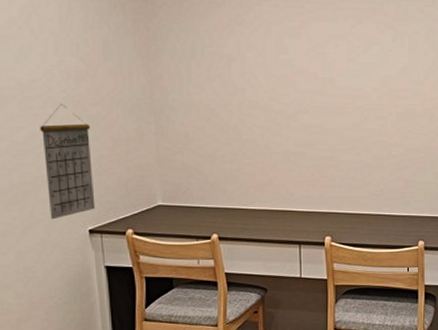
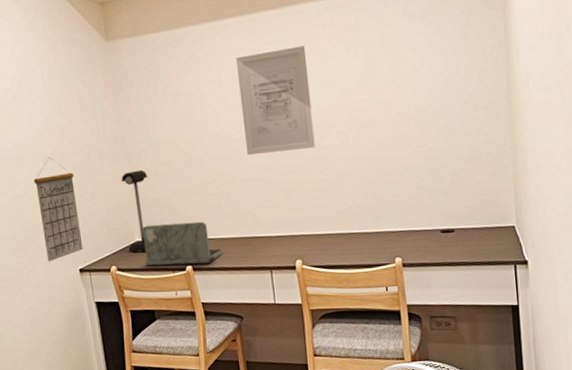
desk lamp: none [146,130,177,217] -> present [121,170,148,253]
laptop: none [165,189,253,235] -> present [142,221,224,266]
wall art: none [283,26,354,129] -> present [236,46,315,155]

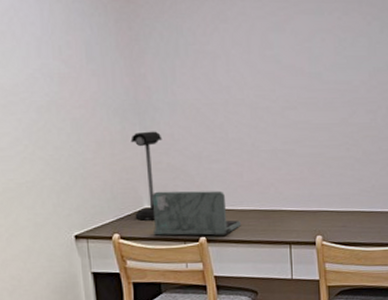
calendar: present [34,156,83,262] -> none [23,107,81,226]
wall art: present [236,46,315,155] -> none [268,19,343,125]

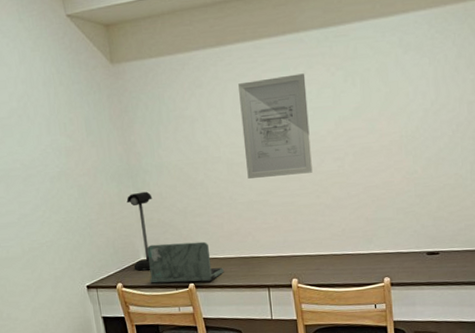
wall art: none [268,19,343,125] -> present [238,73,313,179]

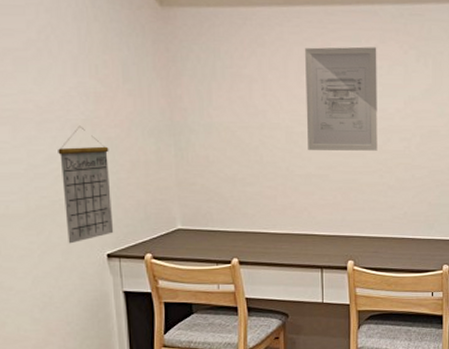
calendar: none [41,177,90,279] -> present [58,125,114,244]
desk lamp: present [126,191,153,271] -> none [165,152,197,241]
laptop: present [146,241,225,284] -> none [185,212,274,259]

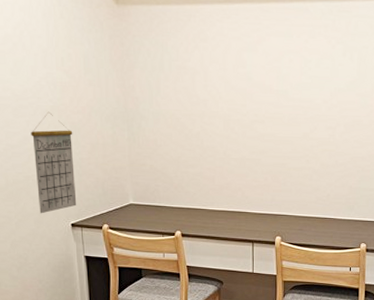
wall art: present [305,46,377,151] -> none [242,41,307,138]

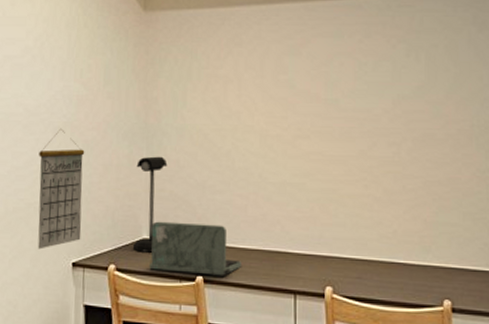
desk lamp: none [120,136,147,214] -> present [132,156,168,253]
laptop: none [136,190,212,232] -> present [149,221,242,278]

